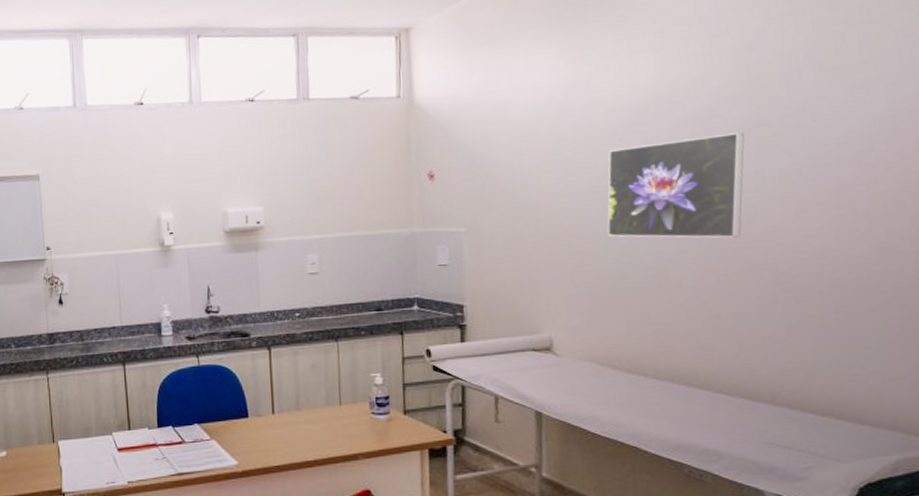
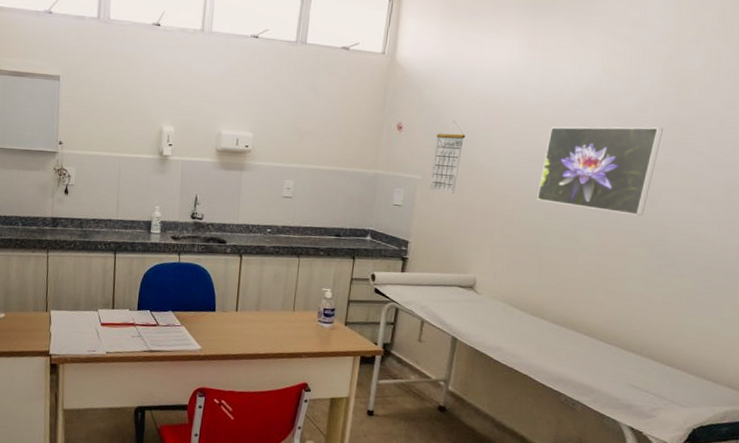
calendar: none [475,160,510,244] -> present [429,121,466,194]

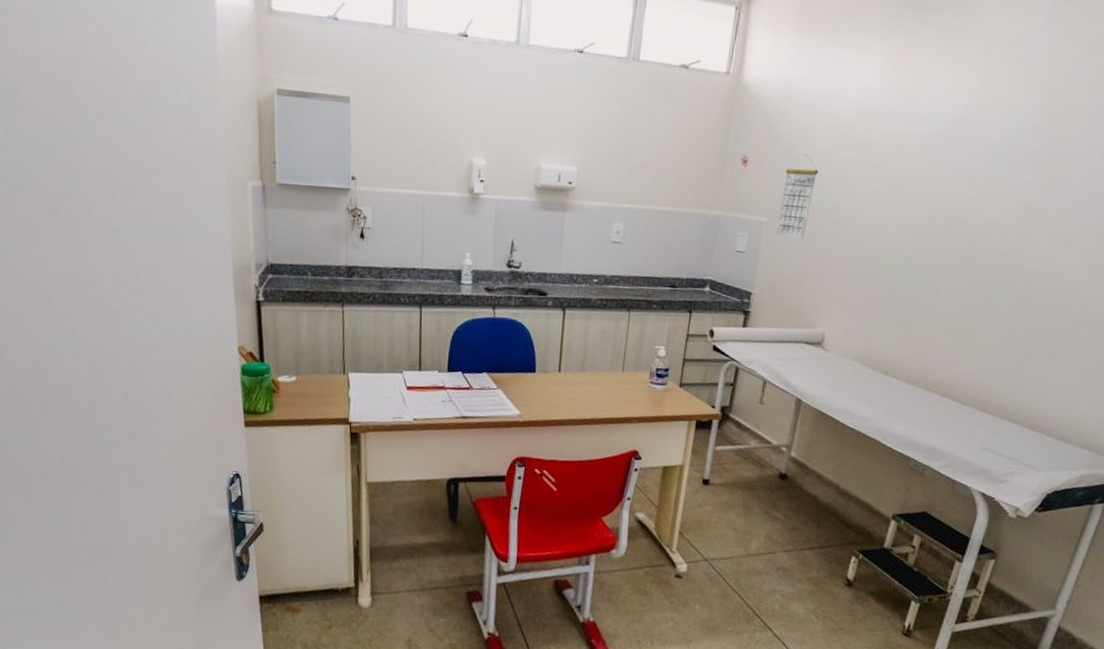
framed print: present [537,126,663,216] -> none [895,161,1037,264]

